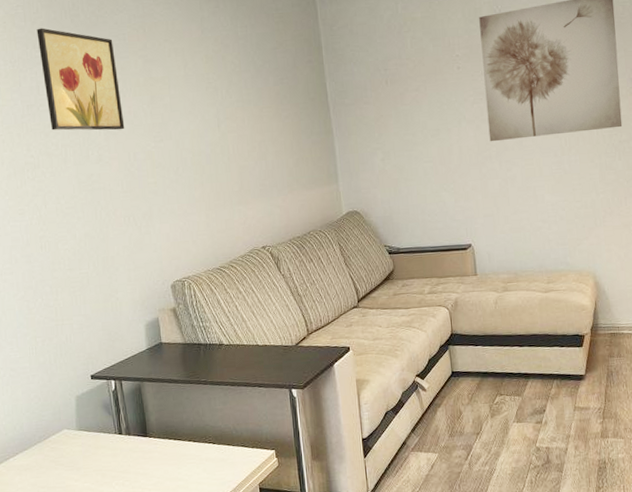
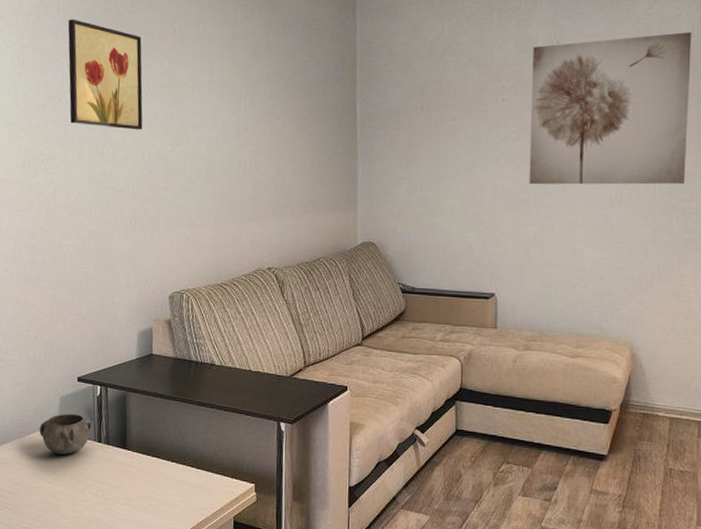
decorative bowl: none [58,410,111,452] -> present [39,413,92,455]

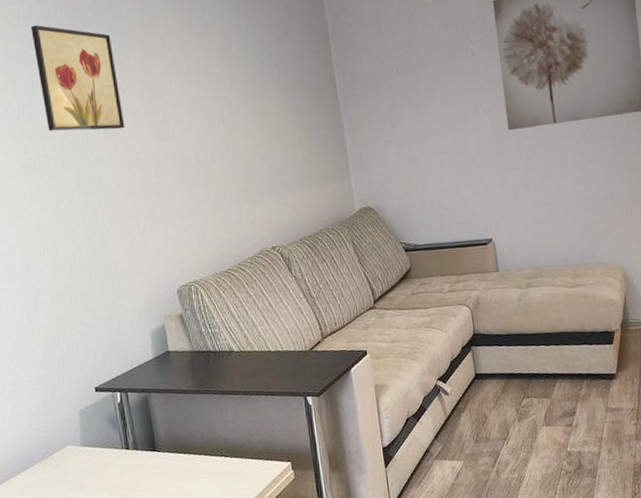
decorative bowl: present [39,413,92,455] -> none [62,425,117,469]

